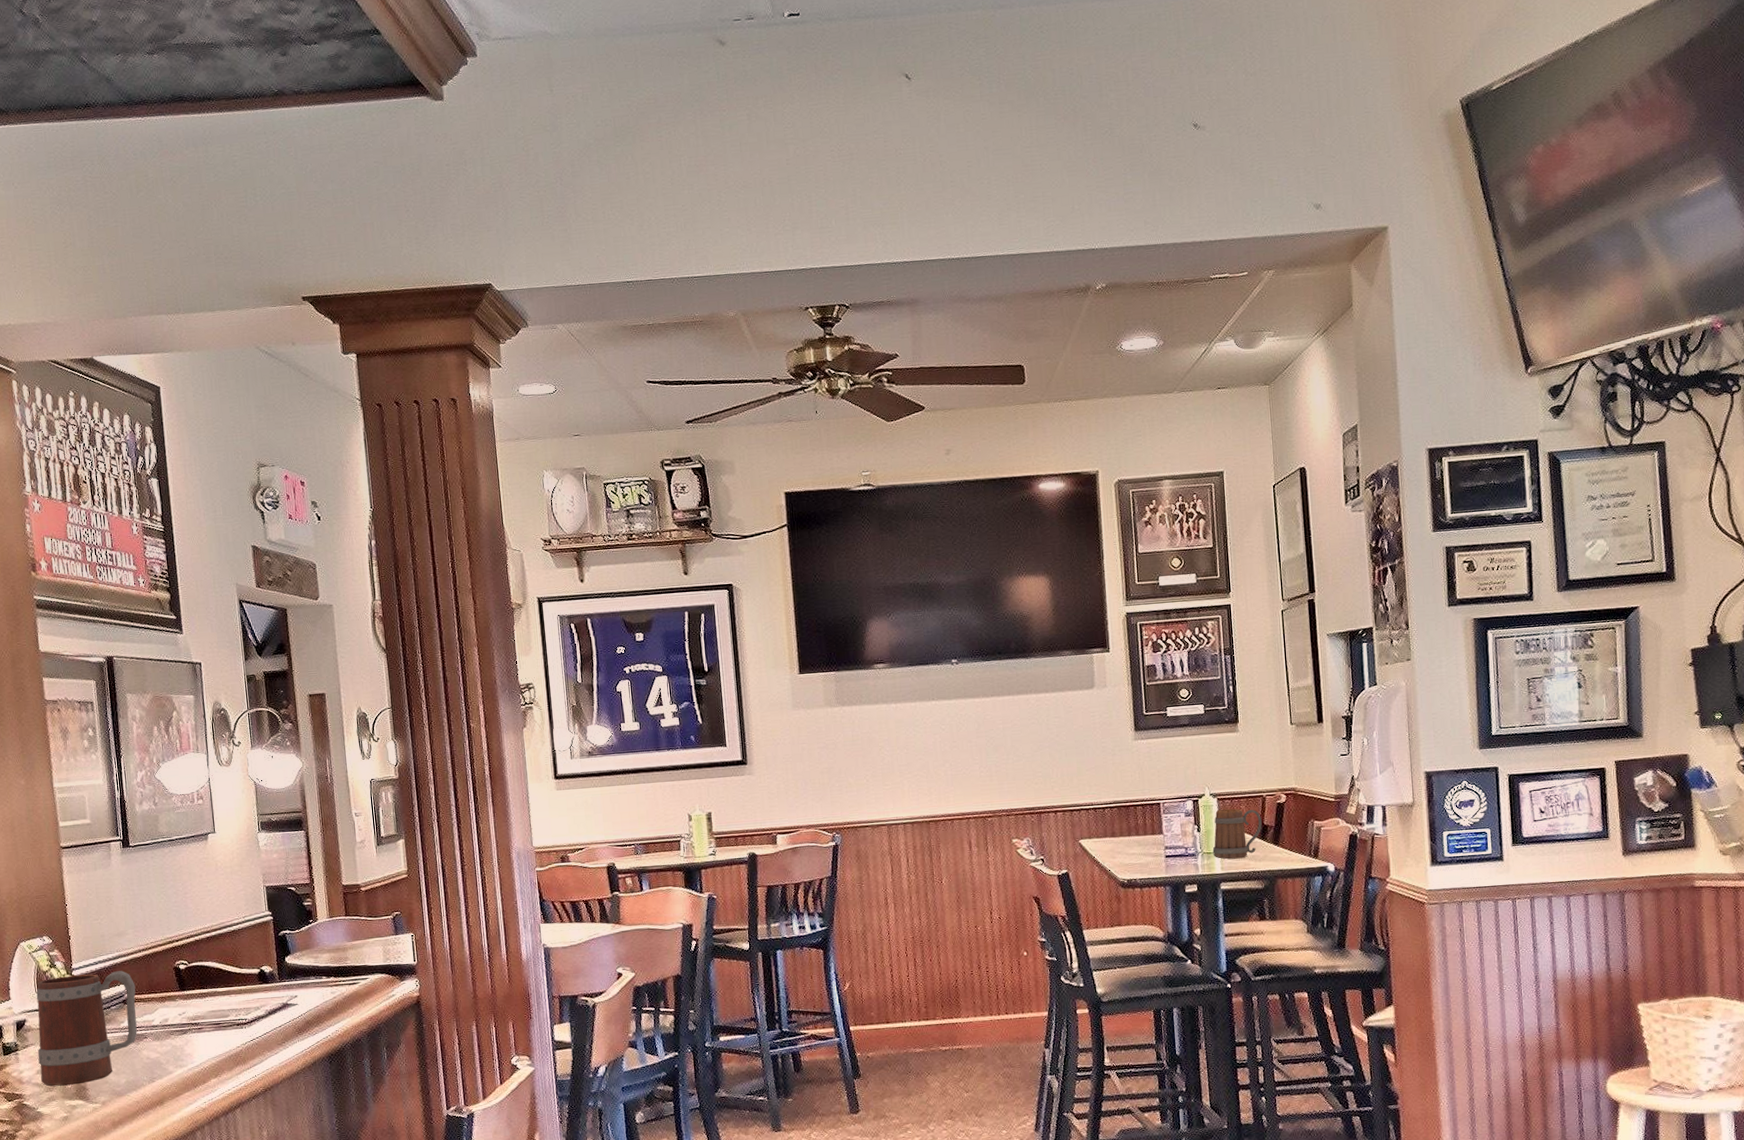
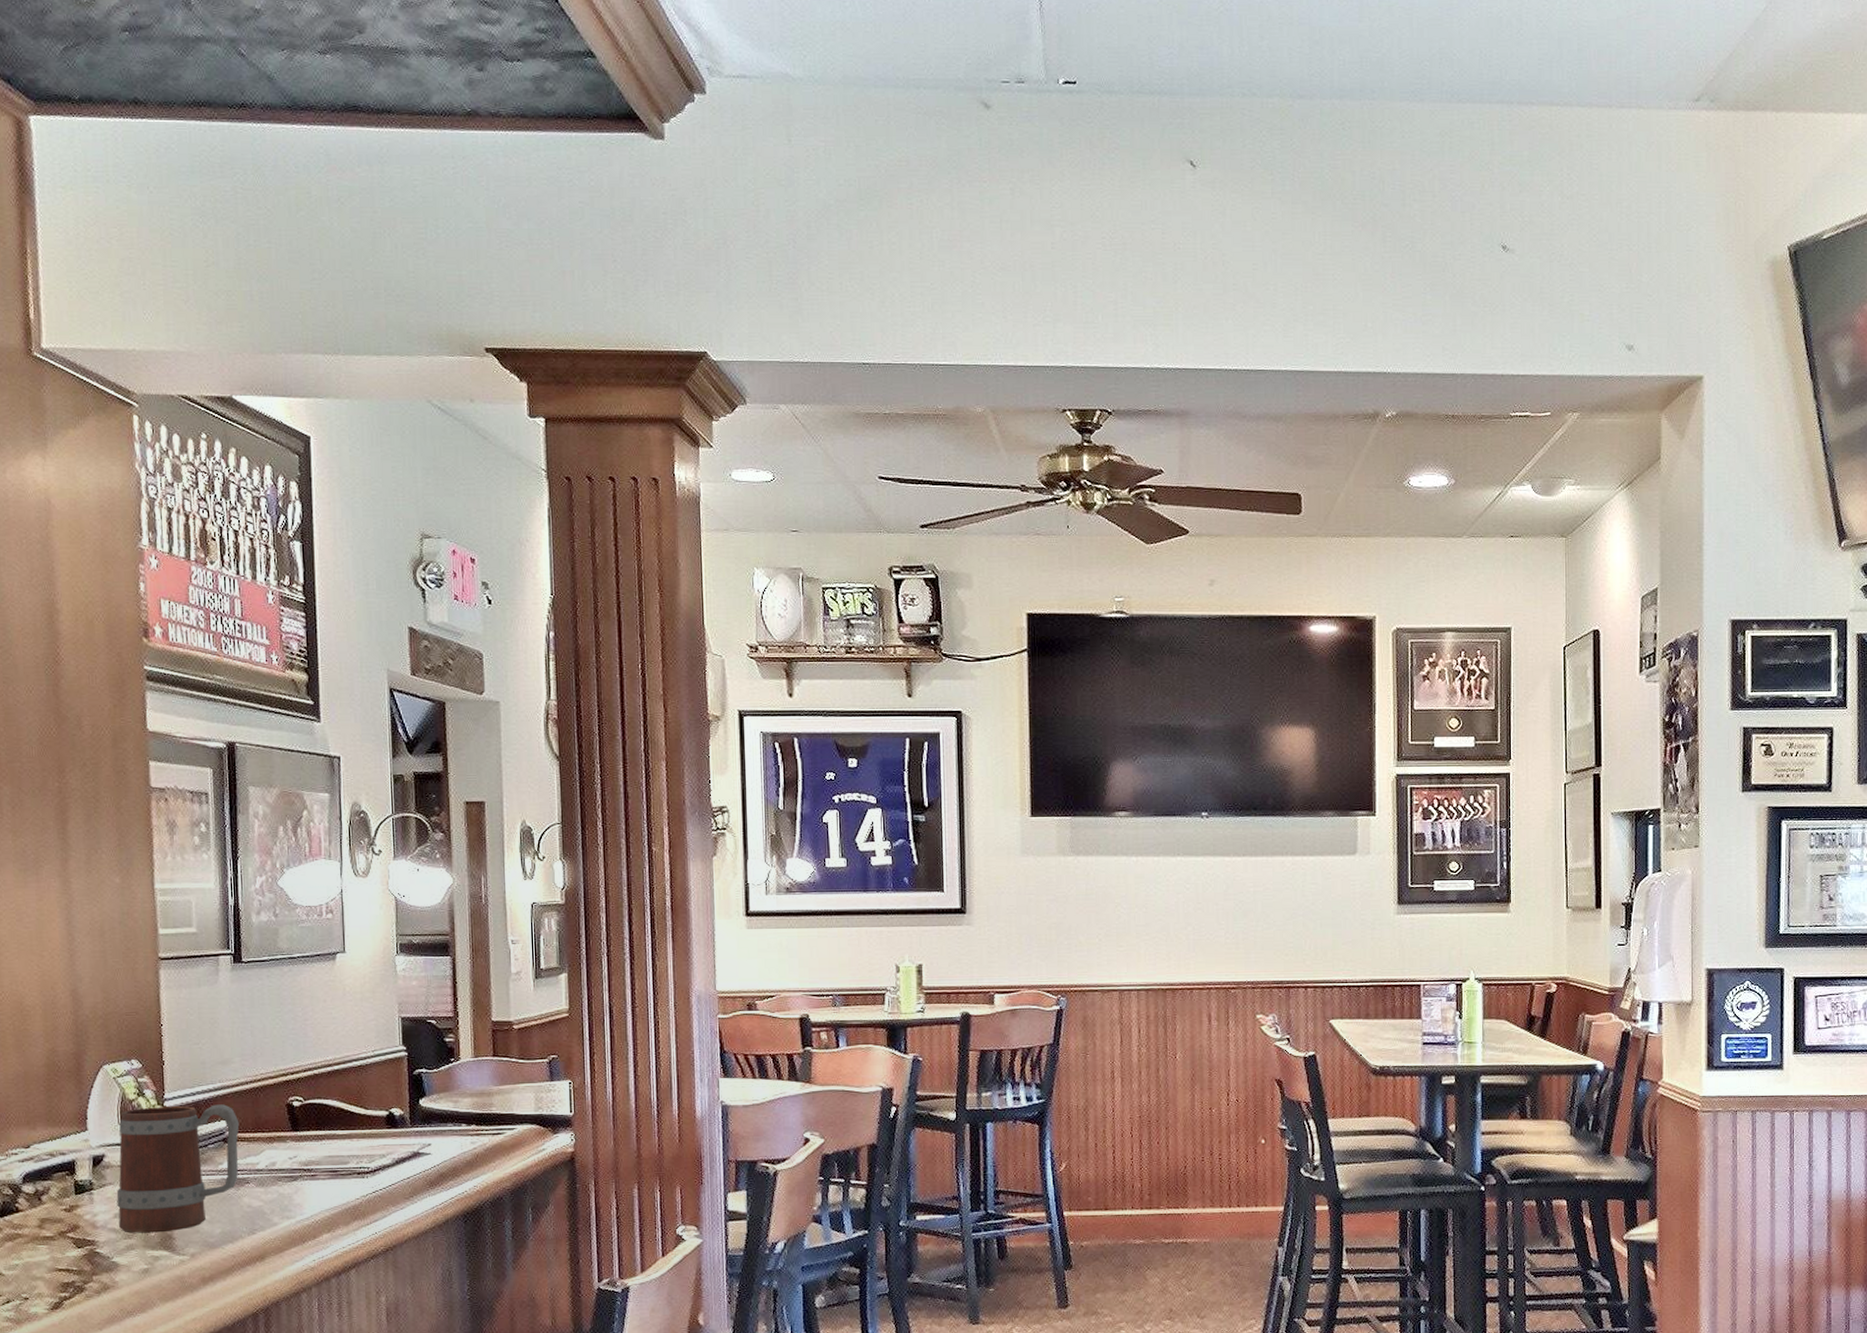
beer mug: present [1212,808,1262,859] -> none [1474,995,1529,1051]

